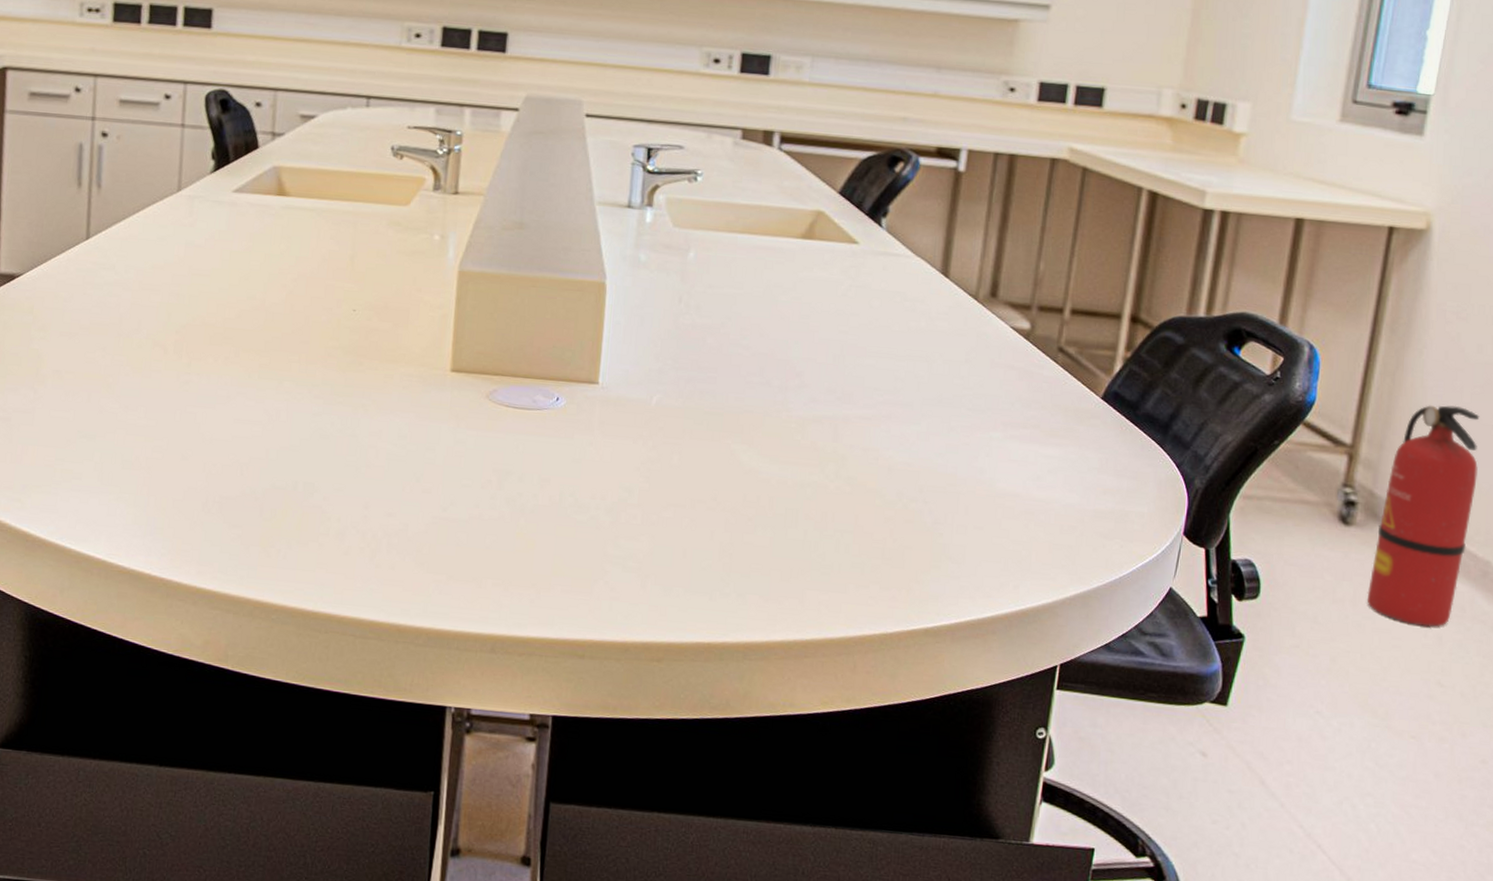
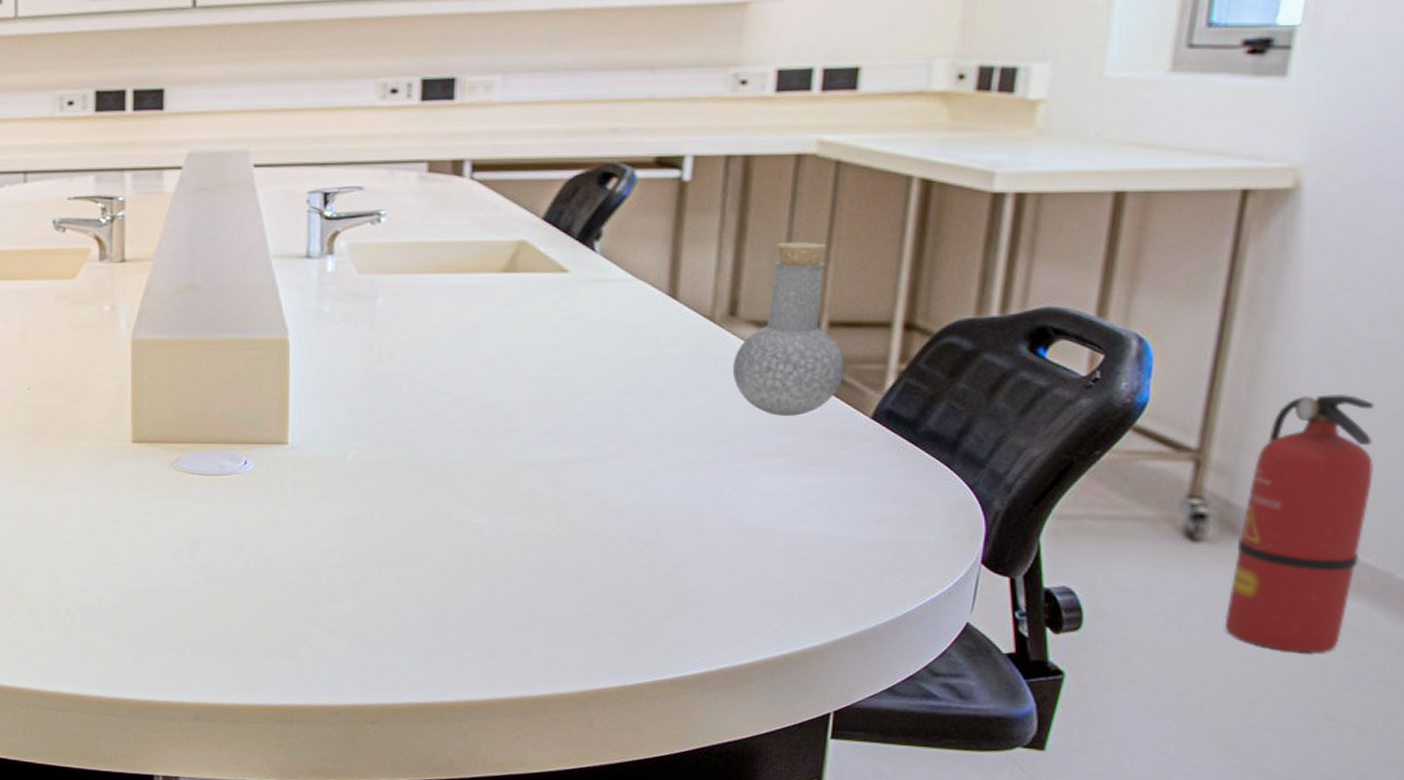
flask: none [990,234,1082,392] -> present [732,241,845,416]

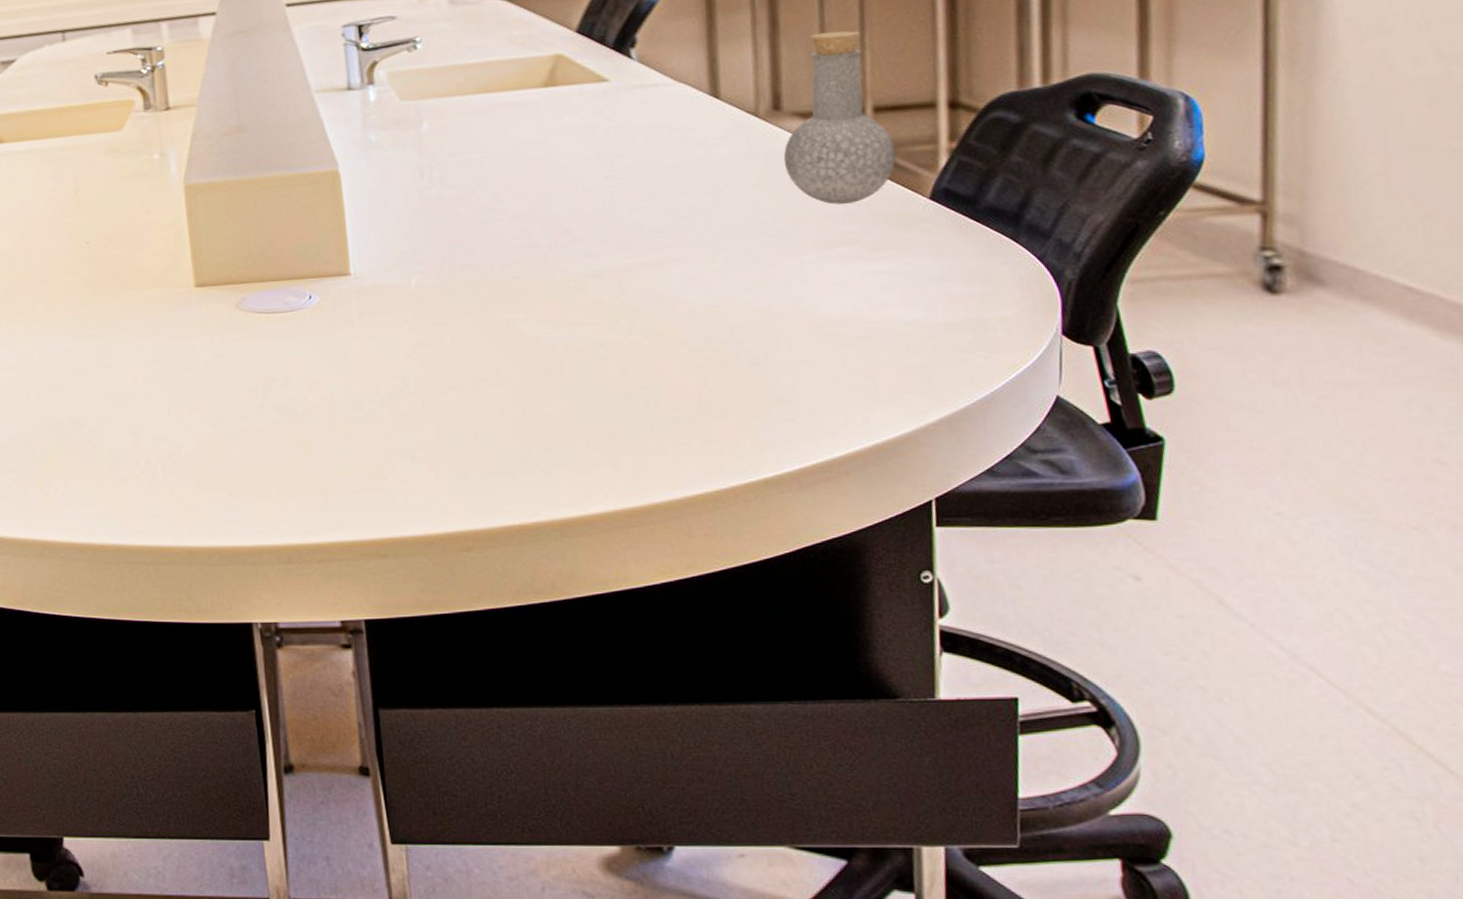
fire extinguisher: present [1224,393,1375,653] -> none [1317,133,1445,397]

